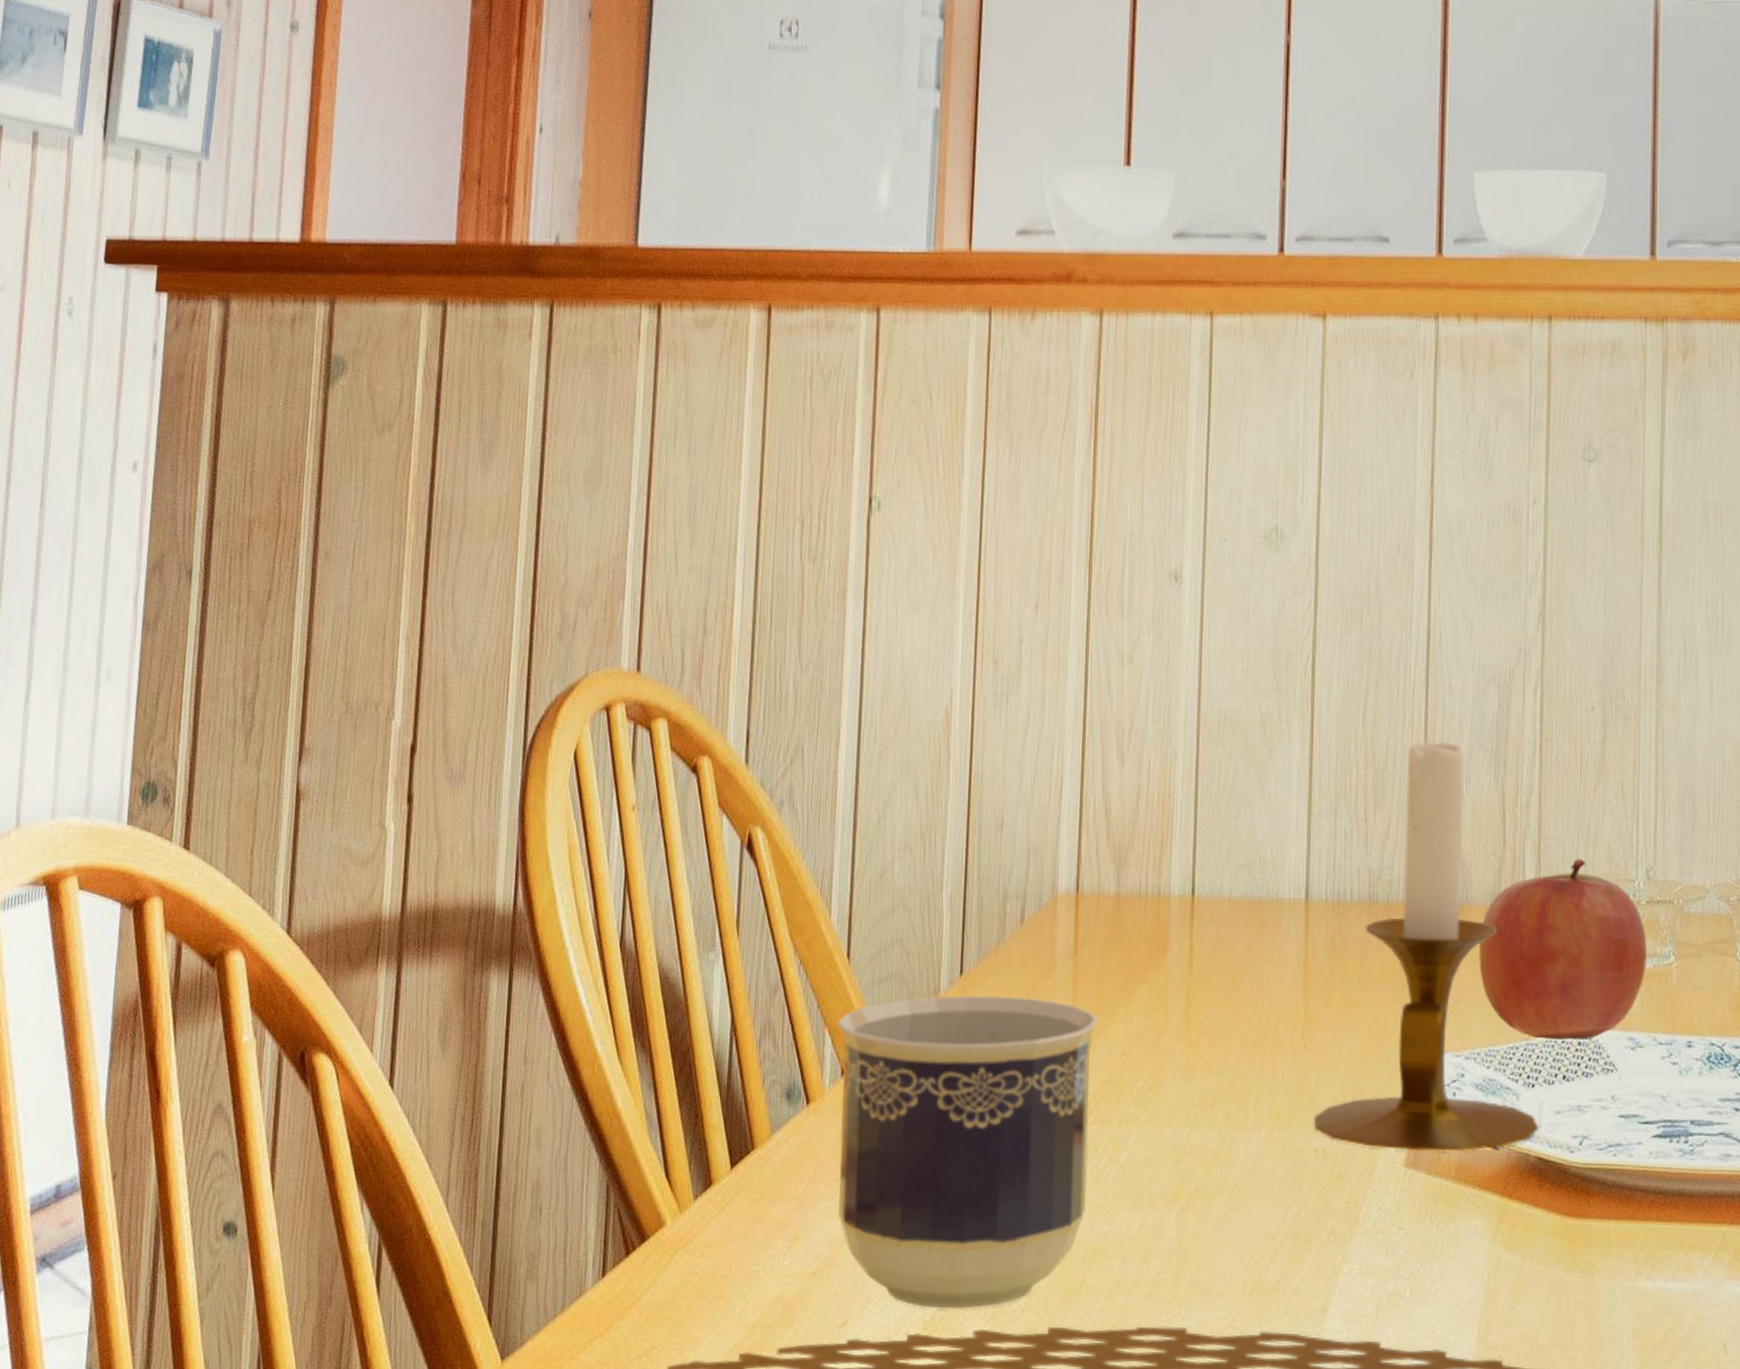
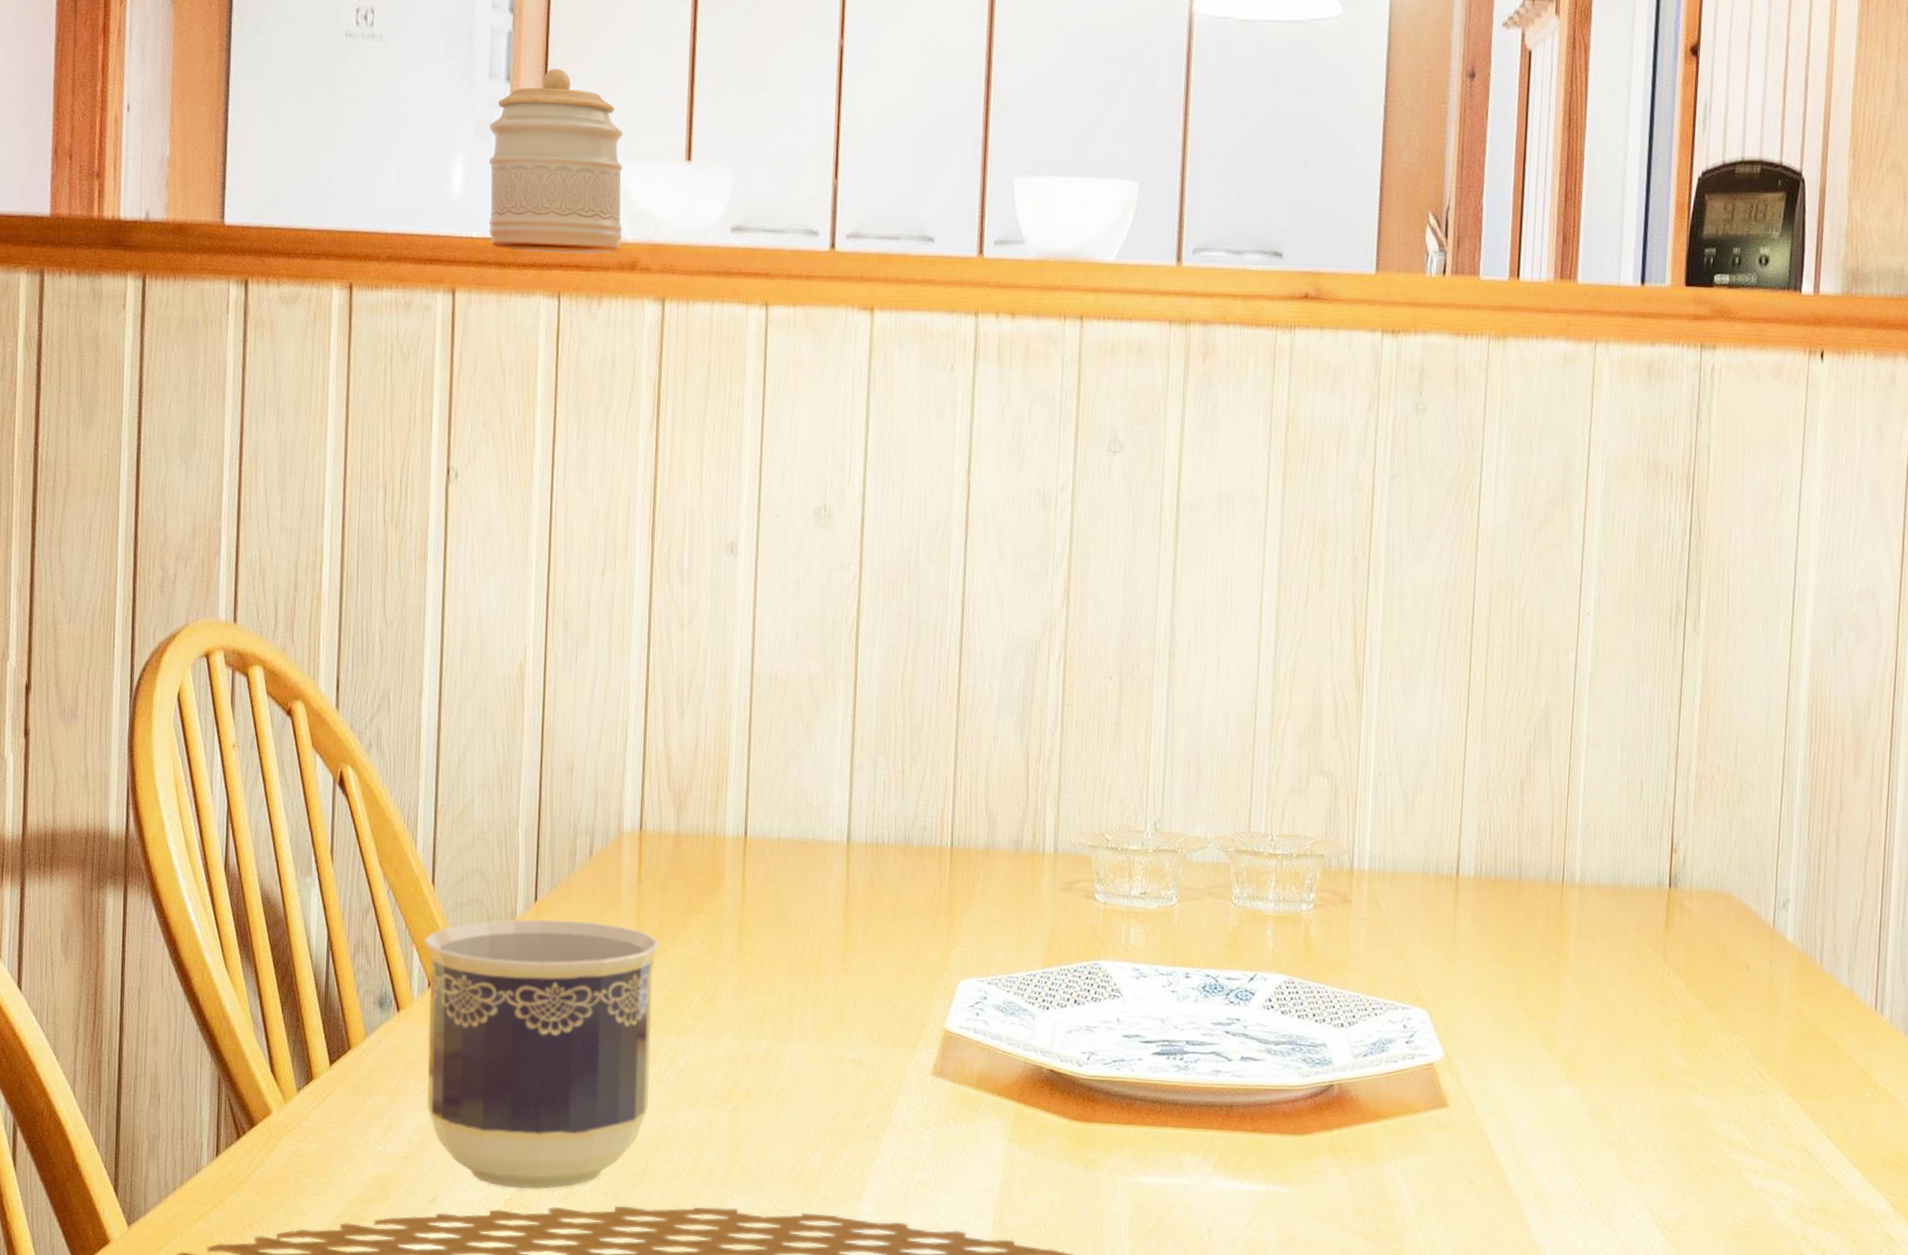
jar: none [916,75,1059,267] -> present [489,69,623,254]
candlestick: present [1313,742,1539,1152] -> none [852,704,1052,1063]
fruit: present [1479,859,1647,1040] -> none [1002,811,1153,970]

